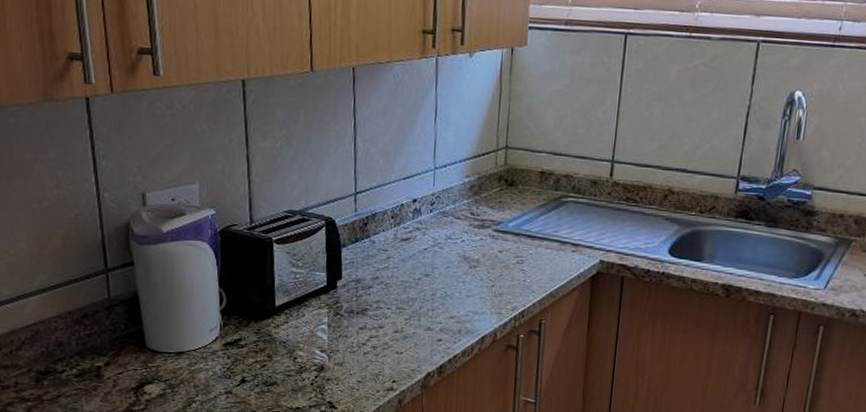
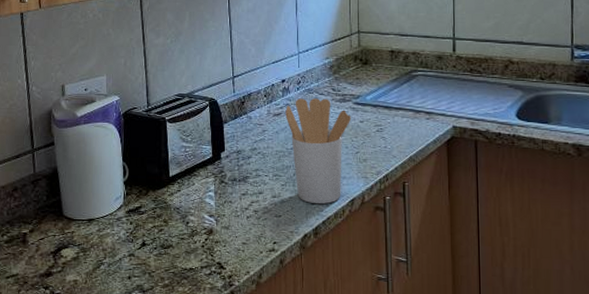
utensil holder: none [414,222,490,341] -> present [285,98,352,204]

